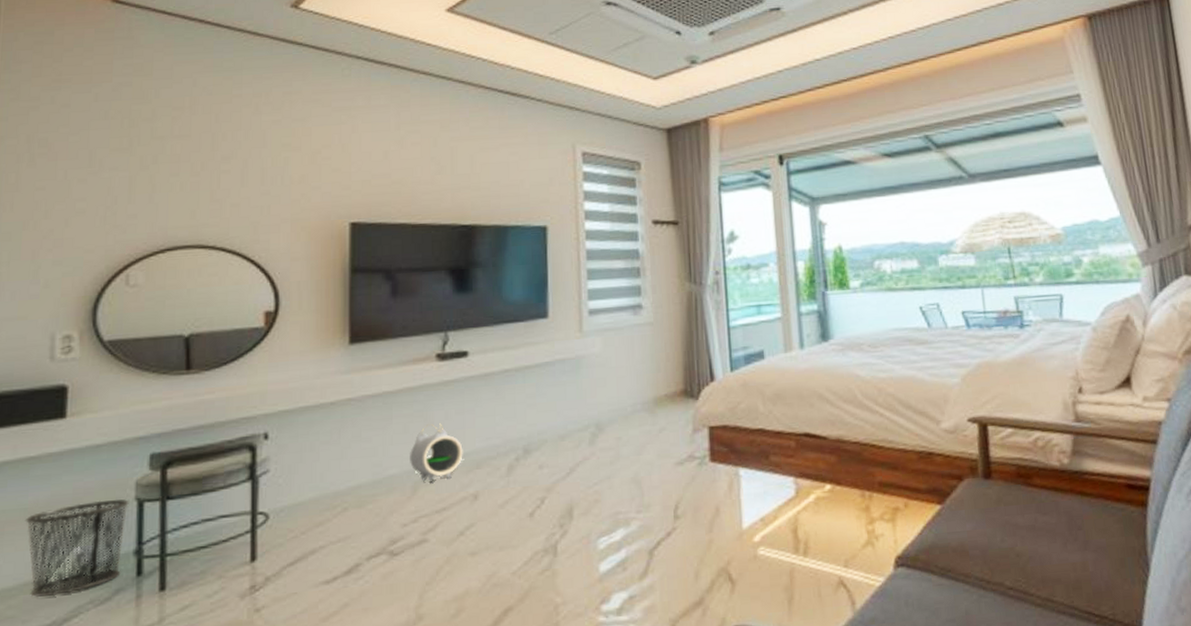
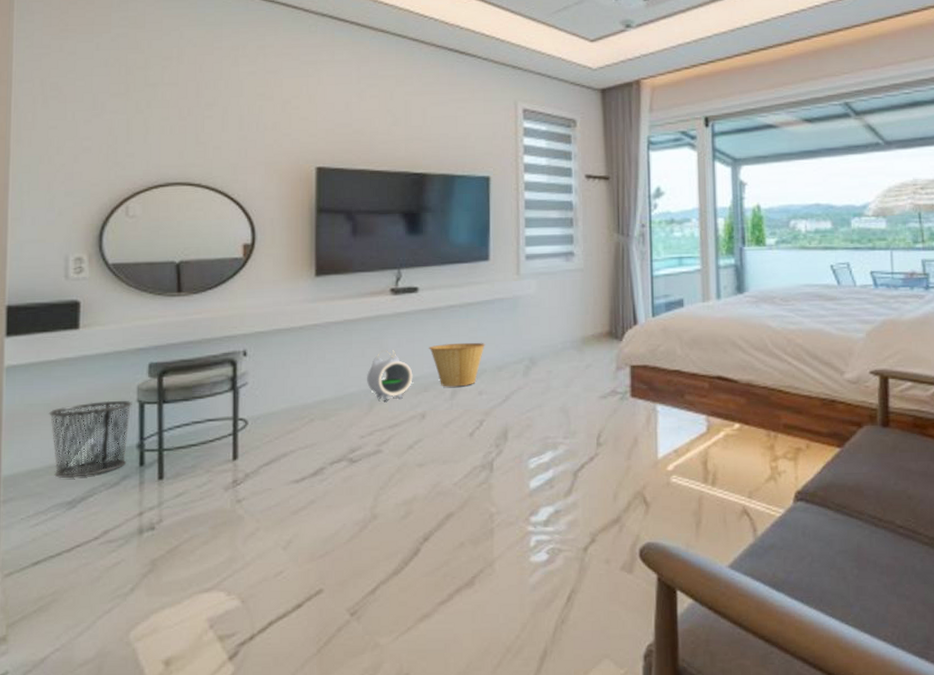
basket: none [480,409,545,462] -> present [428,342,485,387]

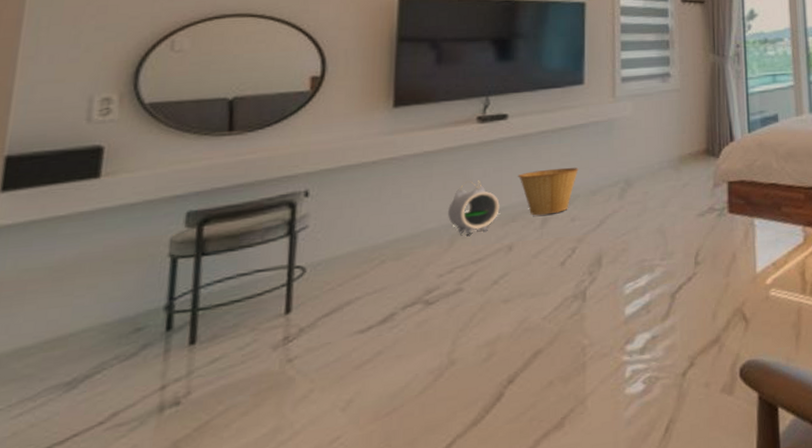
waste bin: present [48,400,132,478] -> none [49,256,162,355]

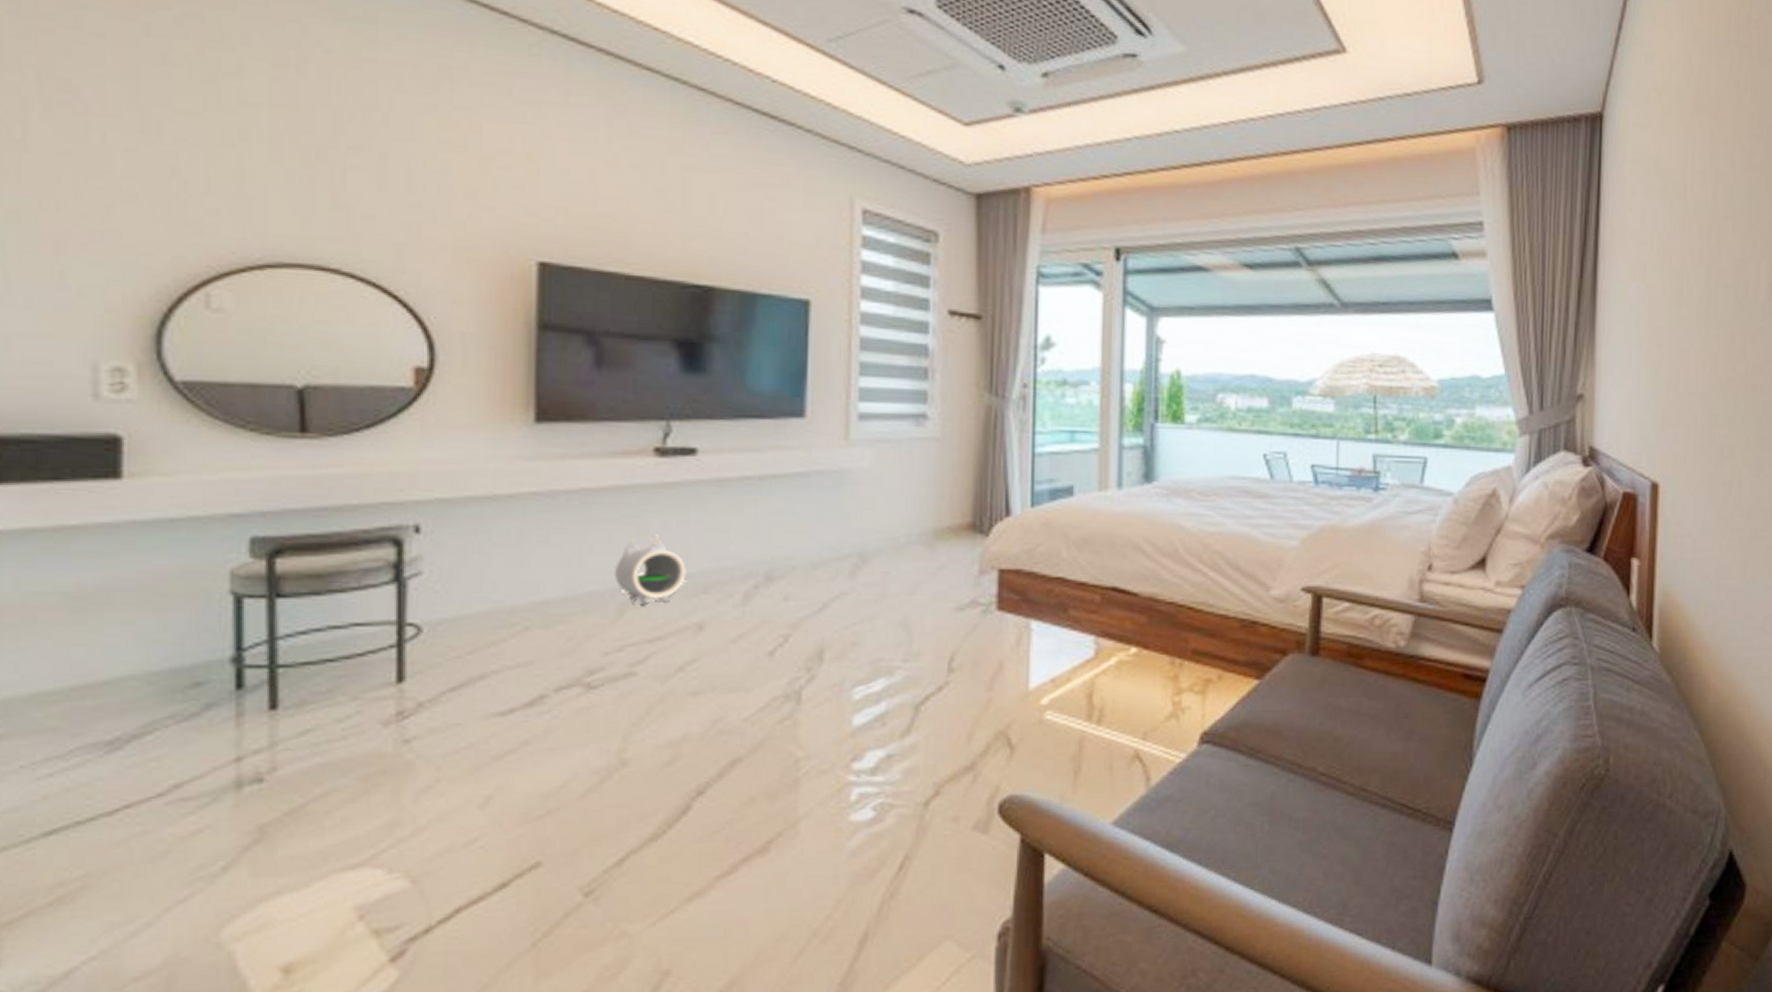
basket: present [517,167,579,216] -> none [710,528,795,589]

